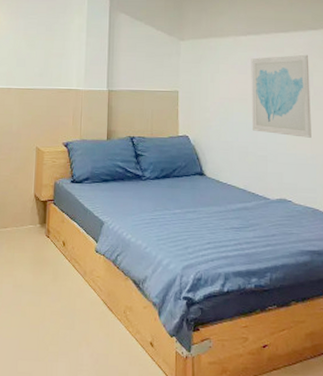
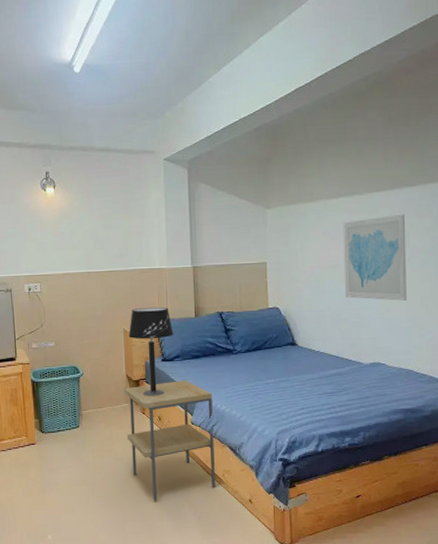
side table: none [28,204,119,337] -> present [123,380,215,501]
table lamp: none [40,126,85,219] -> present [128,307,174,396]

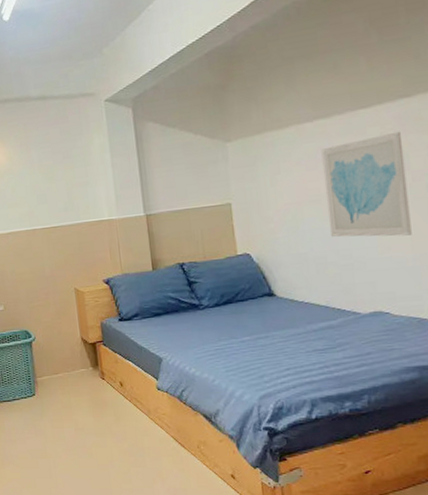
side table: present [123,380,215,501] -> none [79,341,190,476]
table lamp: present [128,307,174,396] -> none [80,261,130,360]

